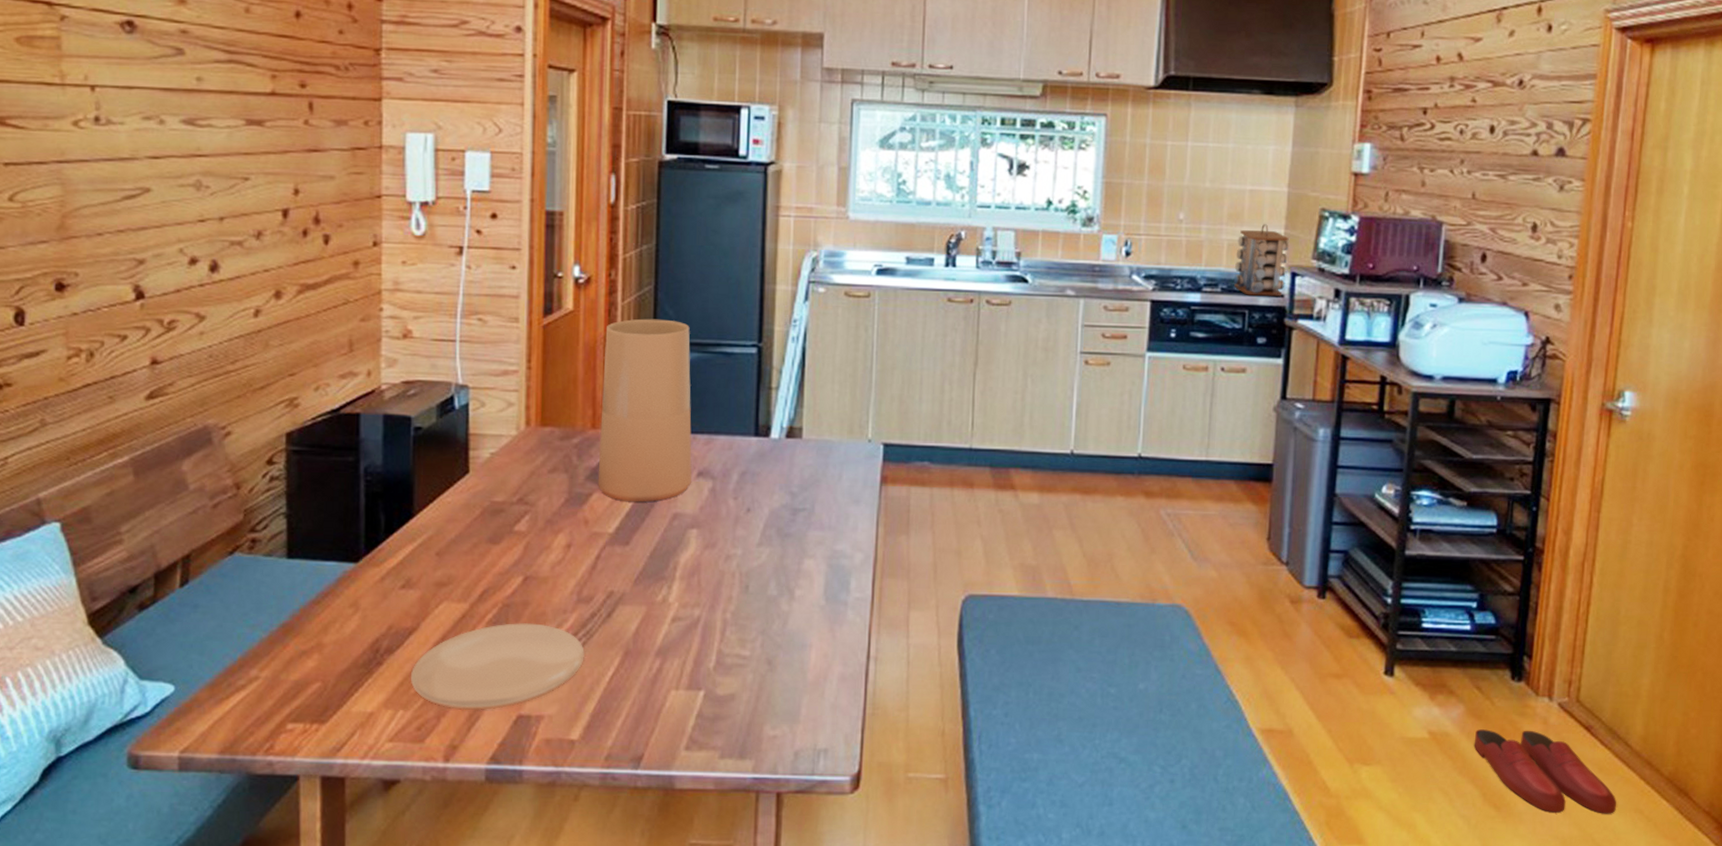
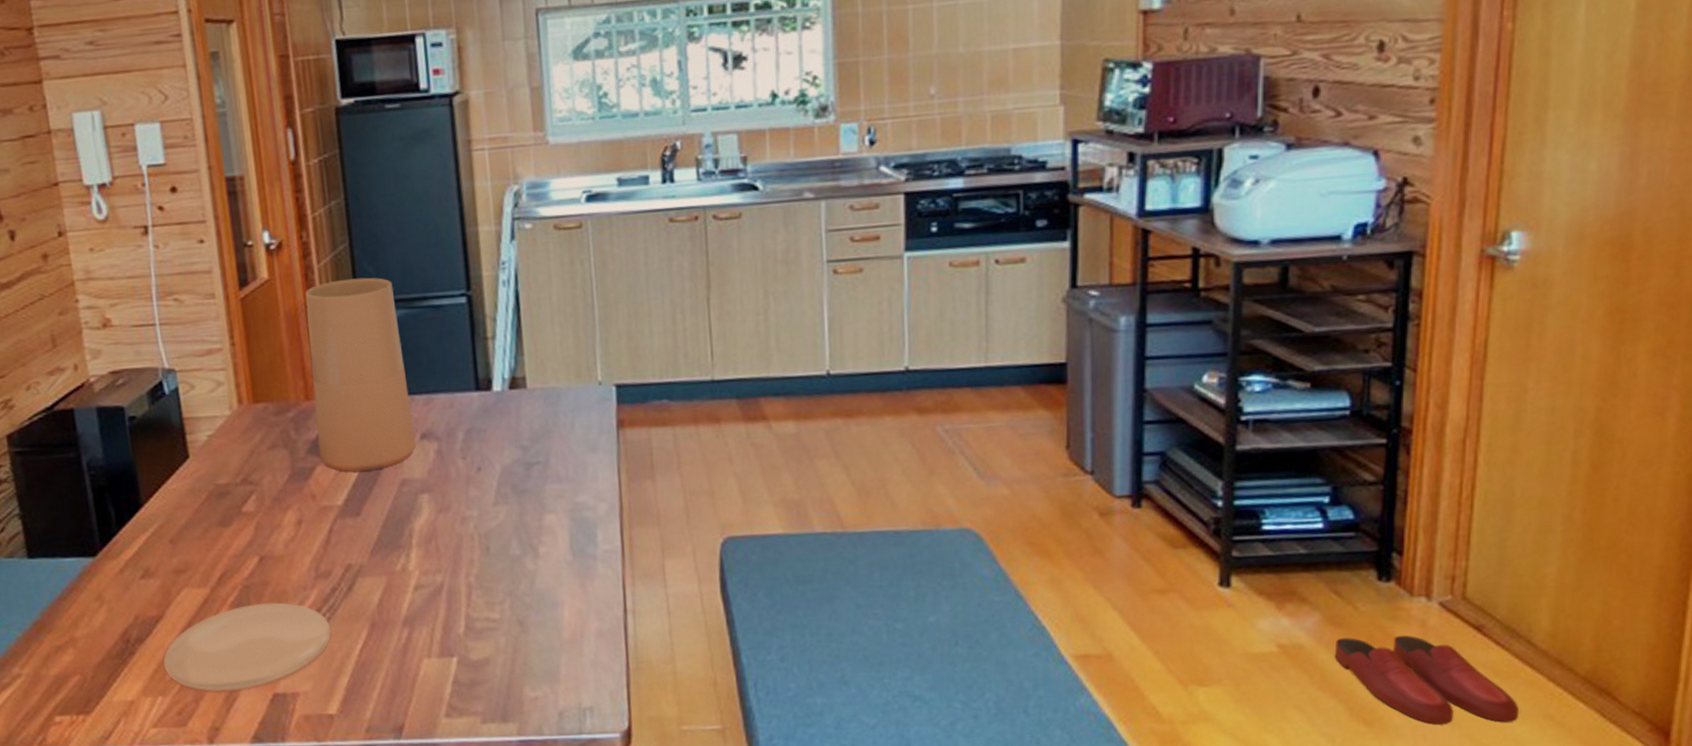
spice rack: present [1233,223,1289,297] -> none [1001,85,1067,173]

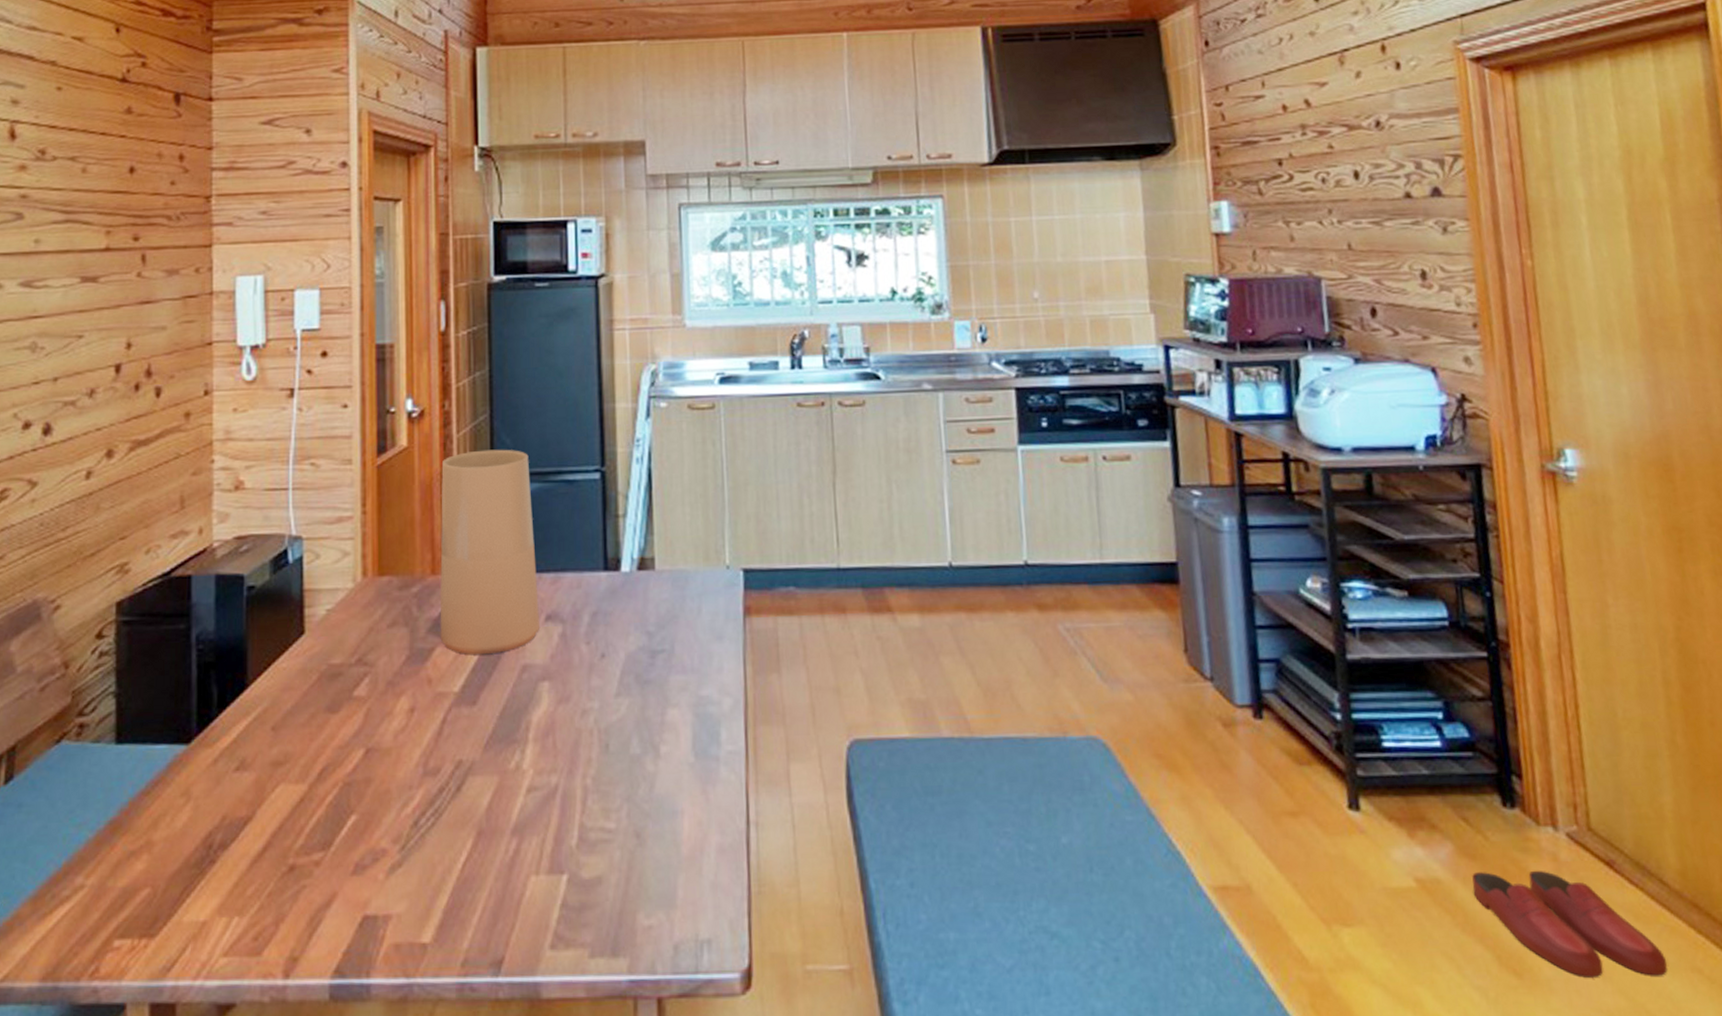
plate: present [163,602,331,693] -> none [245,803,434,914]

